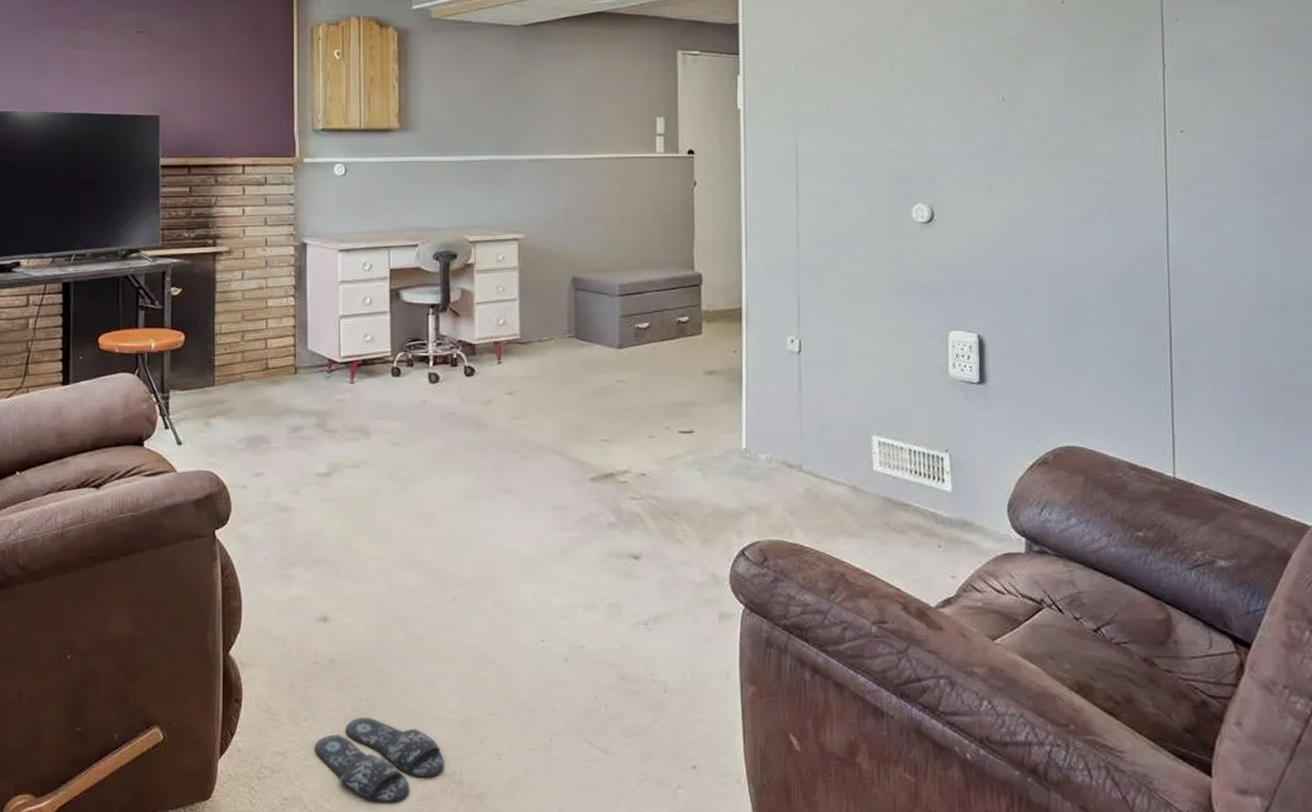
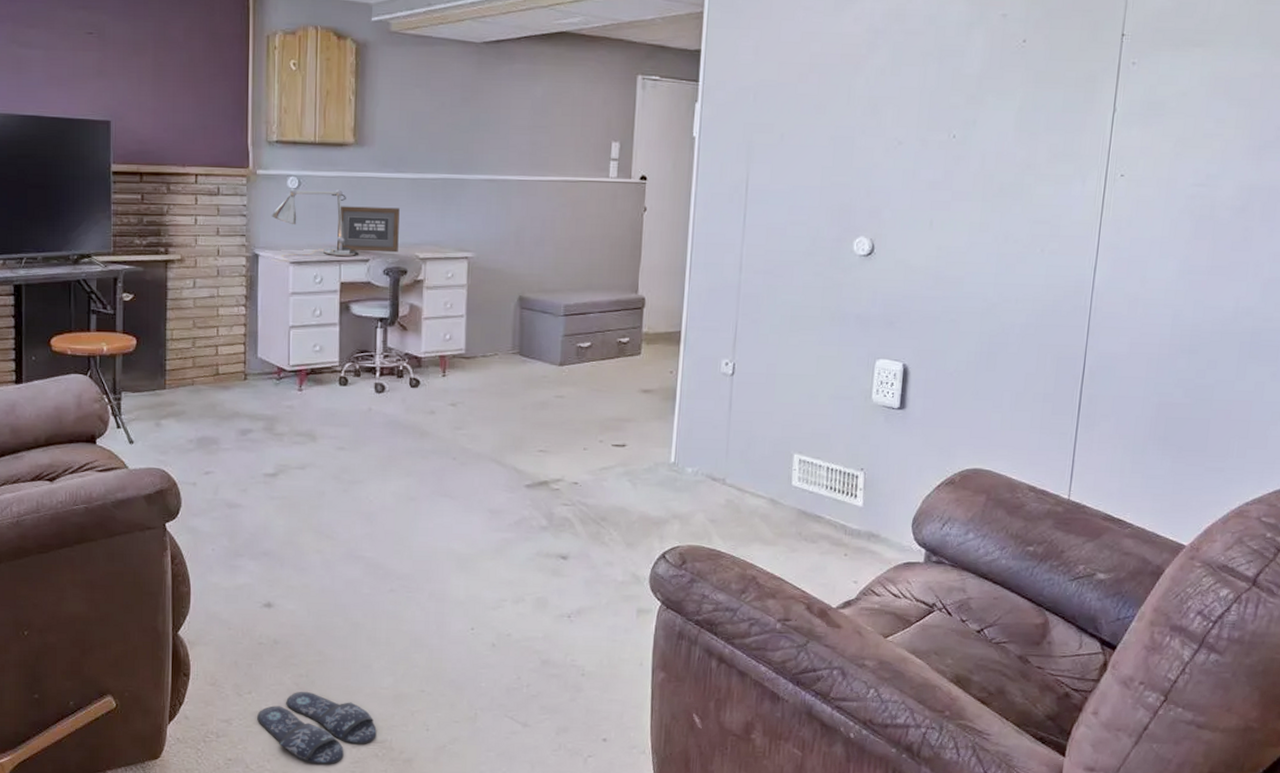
desk lamp: none [318,175,407,243] -> present [271,189,358,257]
picture frame: none [386,191,447,237] -> present [337,206,400,253]

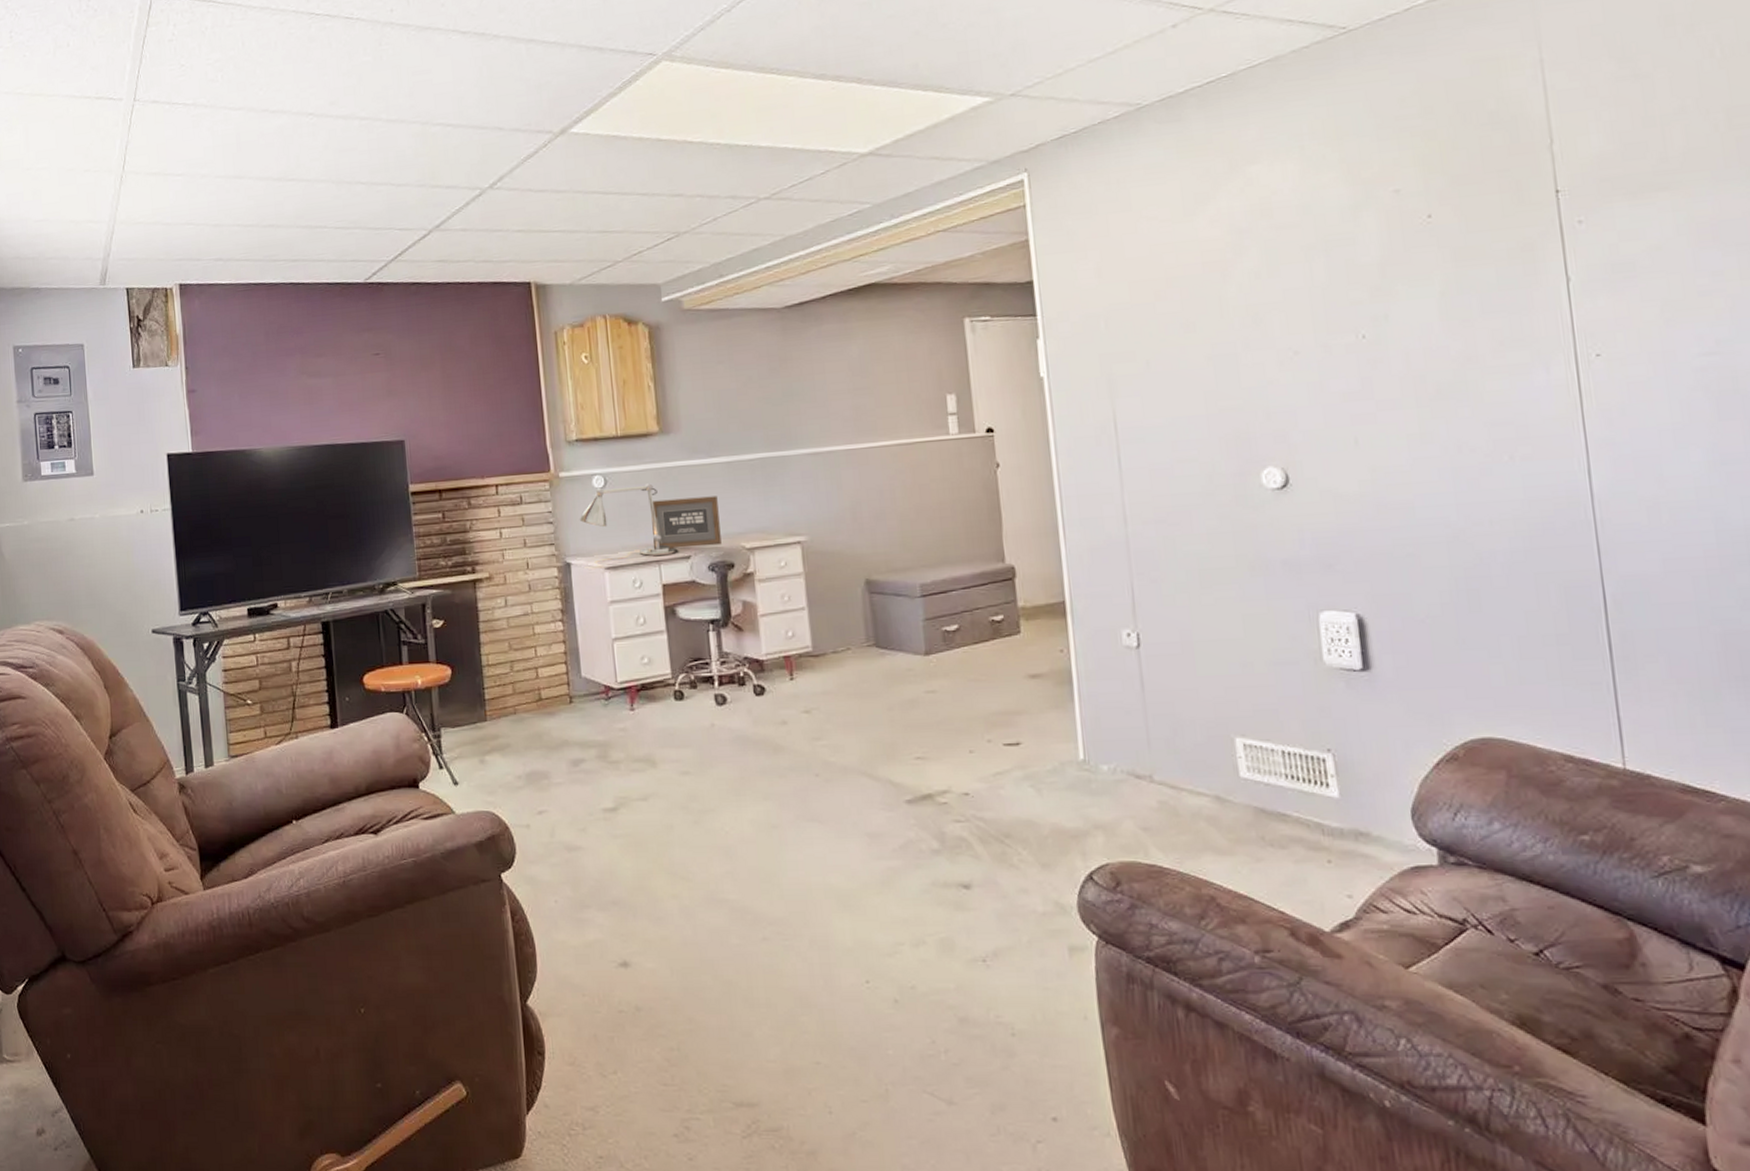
slippers: present [257,691,377,765] -> none [626,1068,770,1161]

